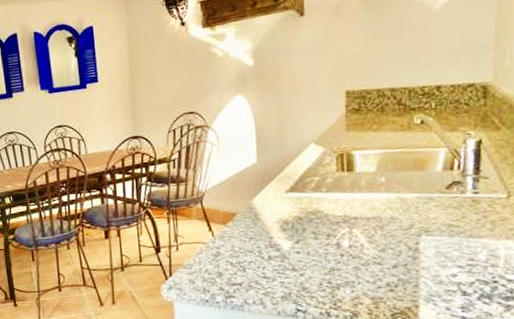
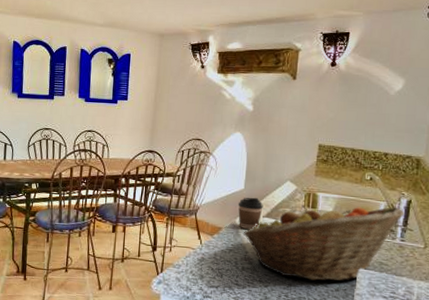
coffee cup: none [251,170,285,211] -> present [238,197,263,230]
fruit basket: none [263,152,474,260] -> present [243,204,405,281]

